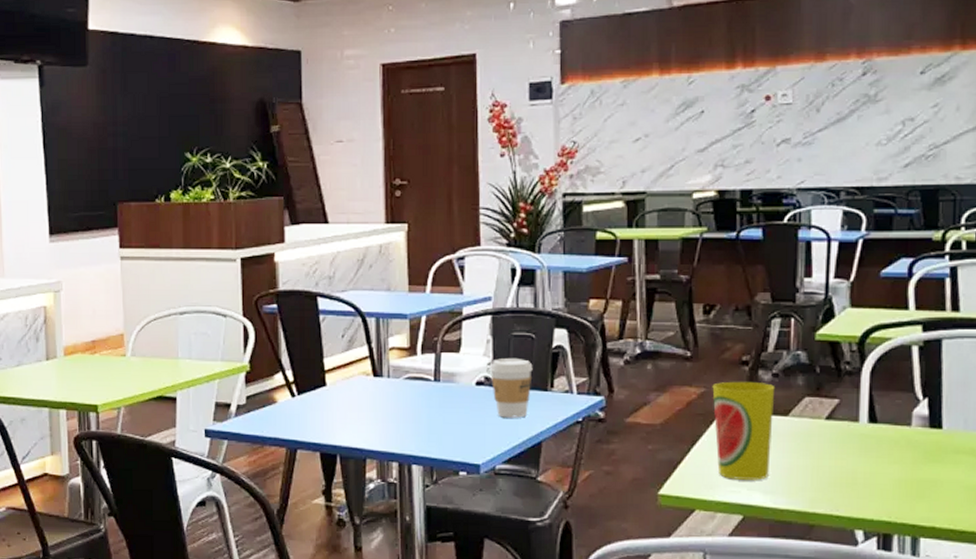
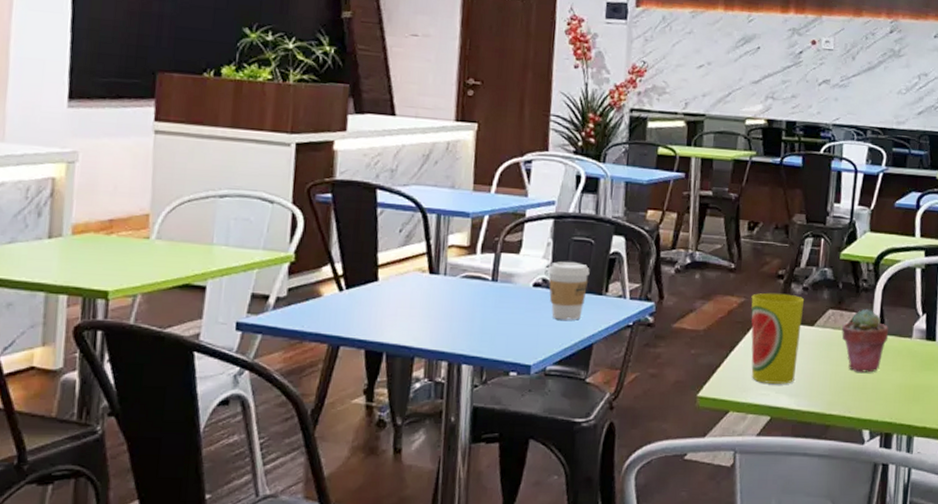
potted succulent: none [822,394,881,466] -> present [841,308,889,373]

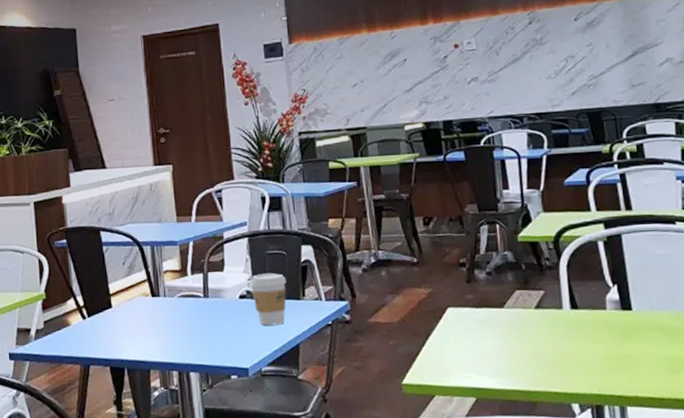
cup: present [751,292,805,384] -> none [437,280,494,366]
potted succulent: present [841,308,889,373] -> none [532,285,582,348]

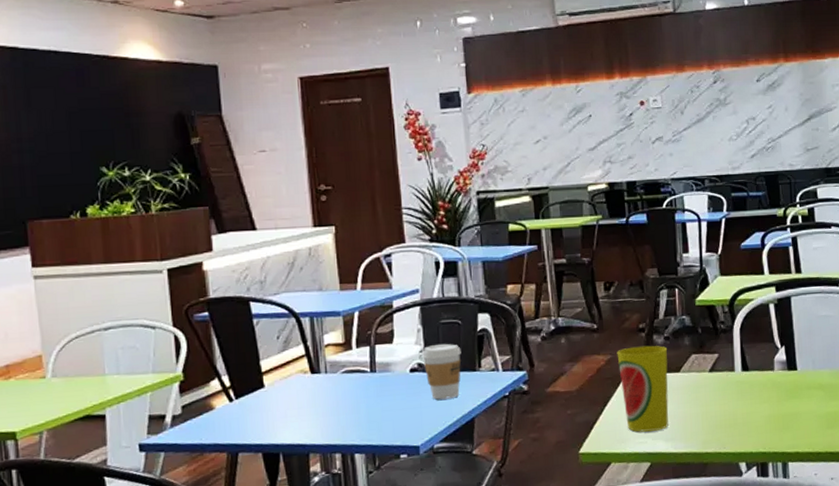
cup: none [437,280,494,366] -> present [617,345,669,432]

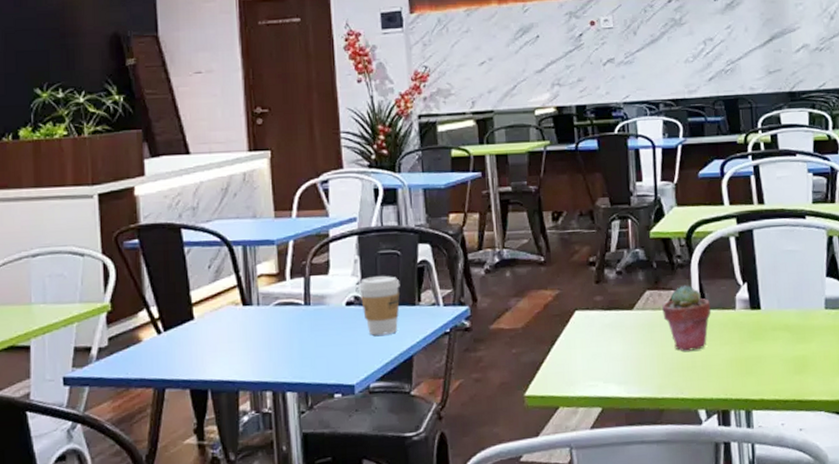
cup: present [617,345,669,432] -> none [565,280,621,374]
potted succulent: none [707,348,752,410] -> present [662,284,712,351]

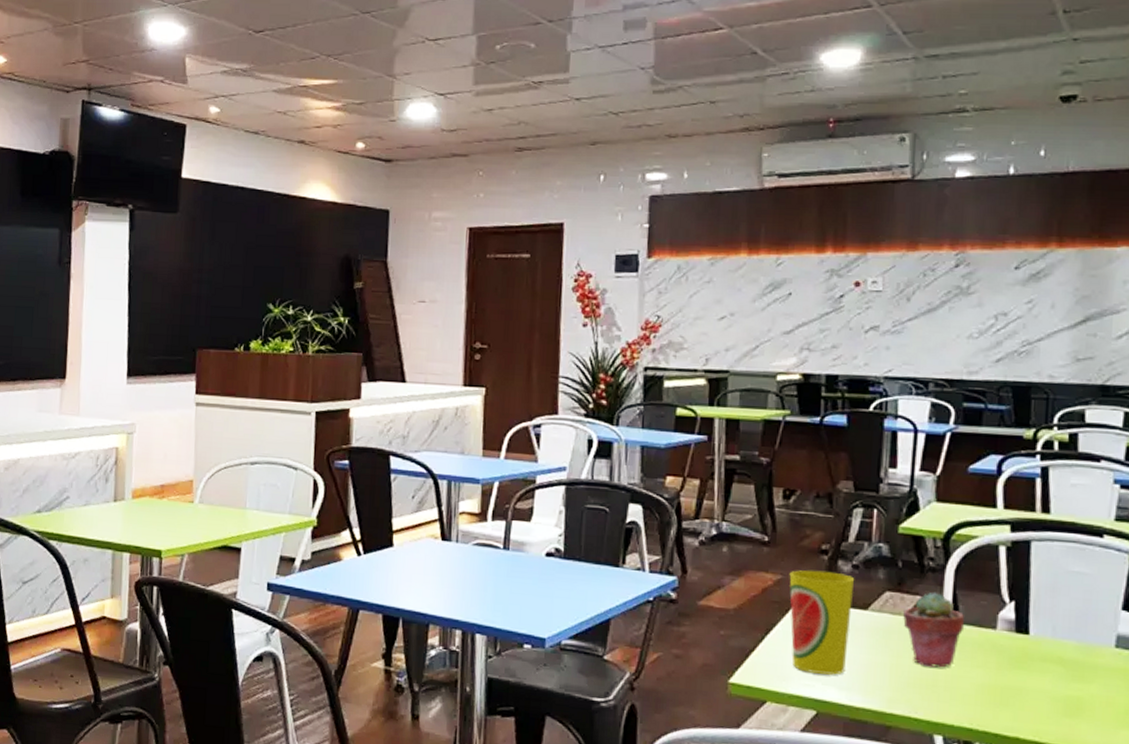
coffee cup: present [359,275,400,336] -> none [561,530,605,593]
cup: none [565,280,621,374] -> present [789,570,855,675]

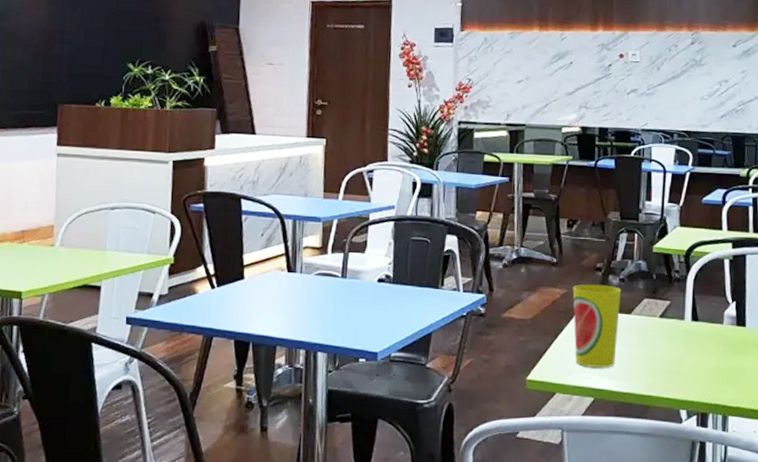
potted succulent: present [903,592,965,668] -> none [657,297,701,357]

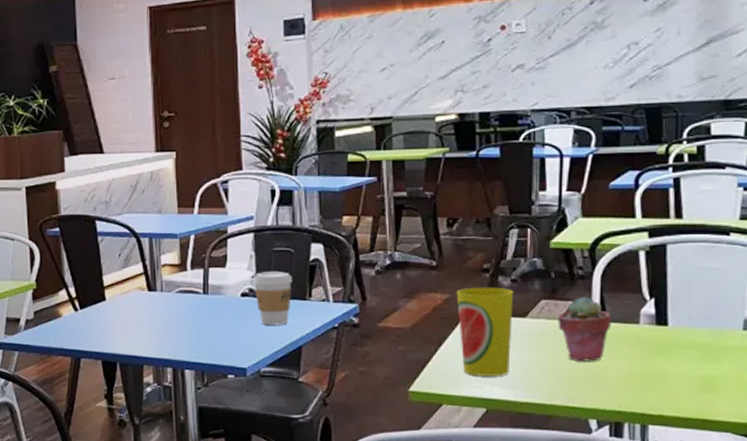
coffee cup: none [391,259,427,312] -> present [254,271,292,325]
potted succulent: none [657,297,701,357] -> present [558,296,612,362]

